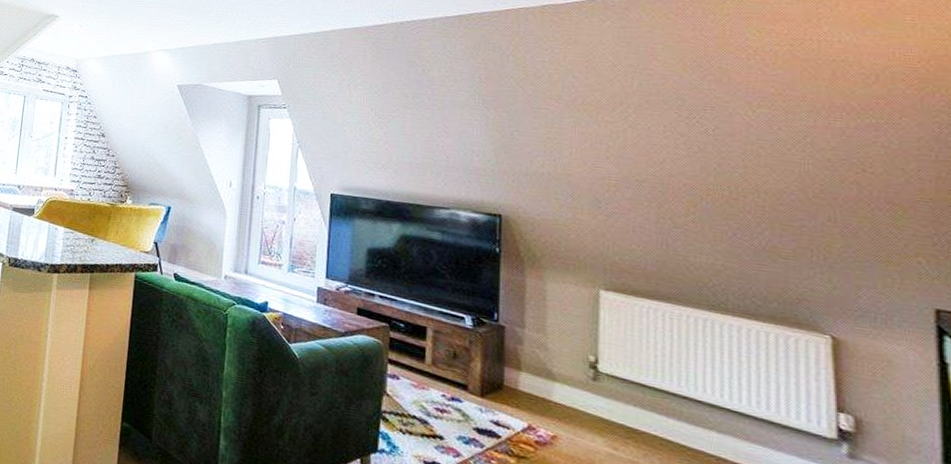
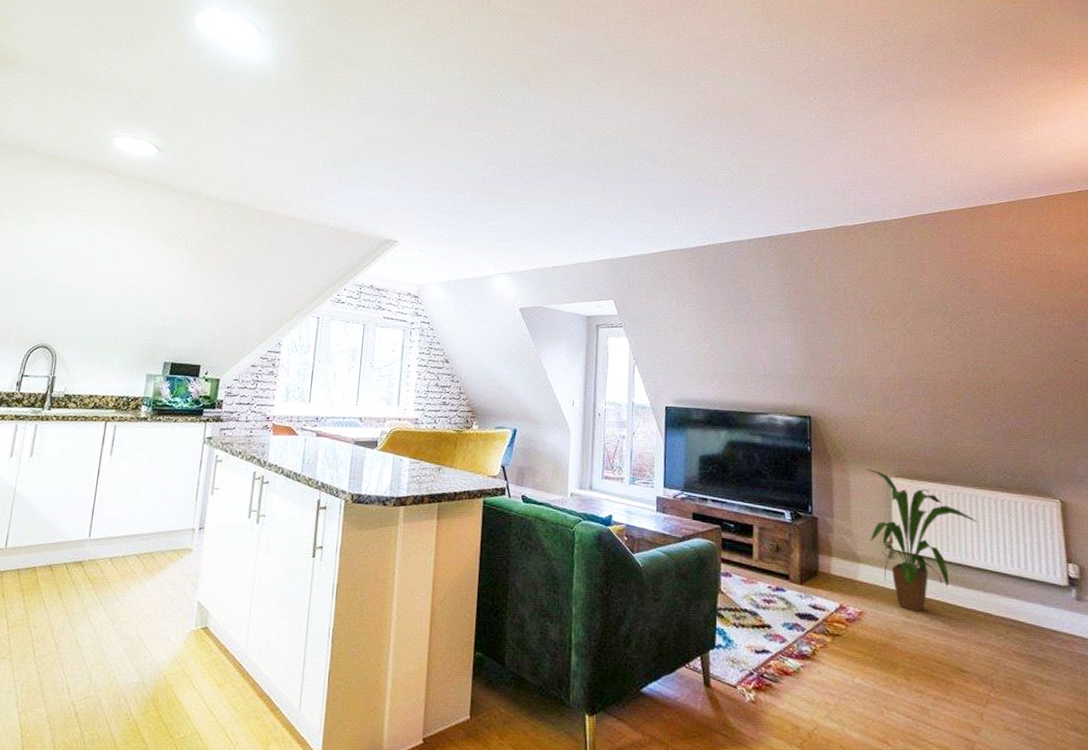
house plant: none [567,278,713,445] -> present [866,469,978,612]

